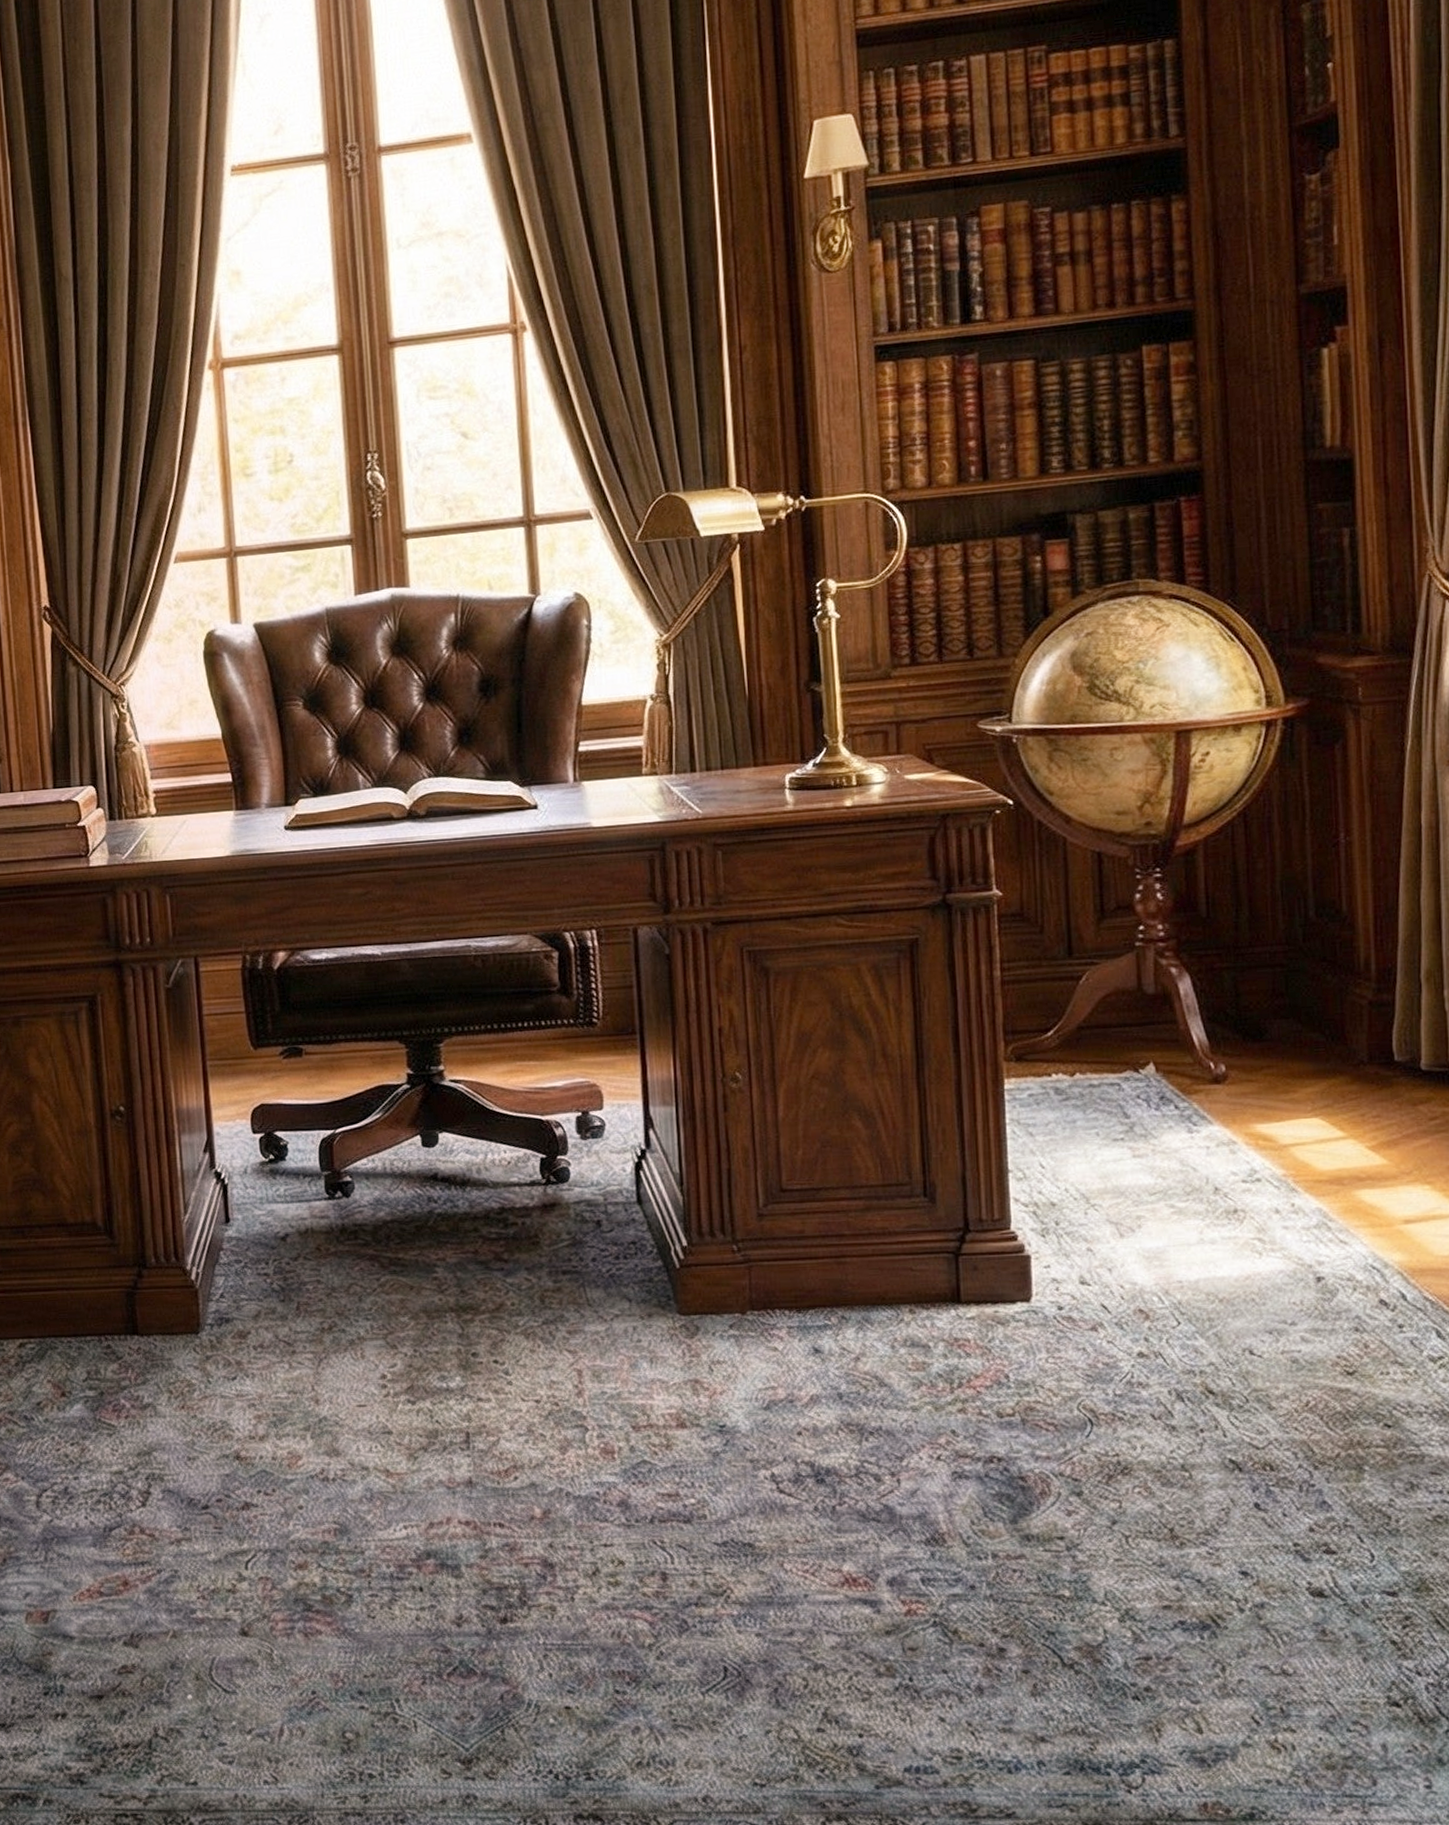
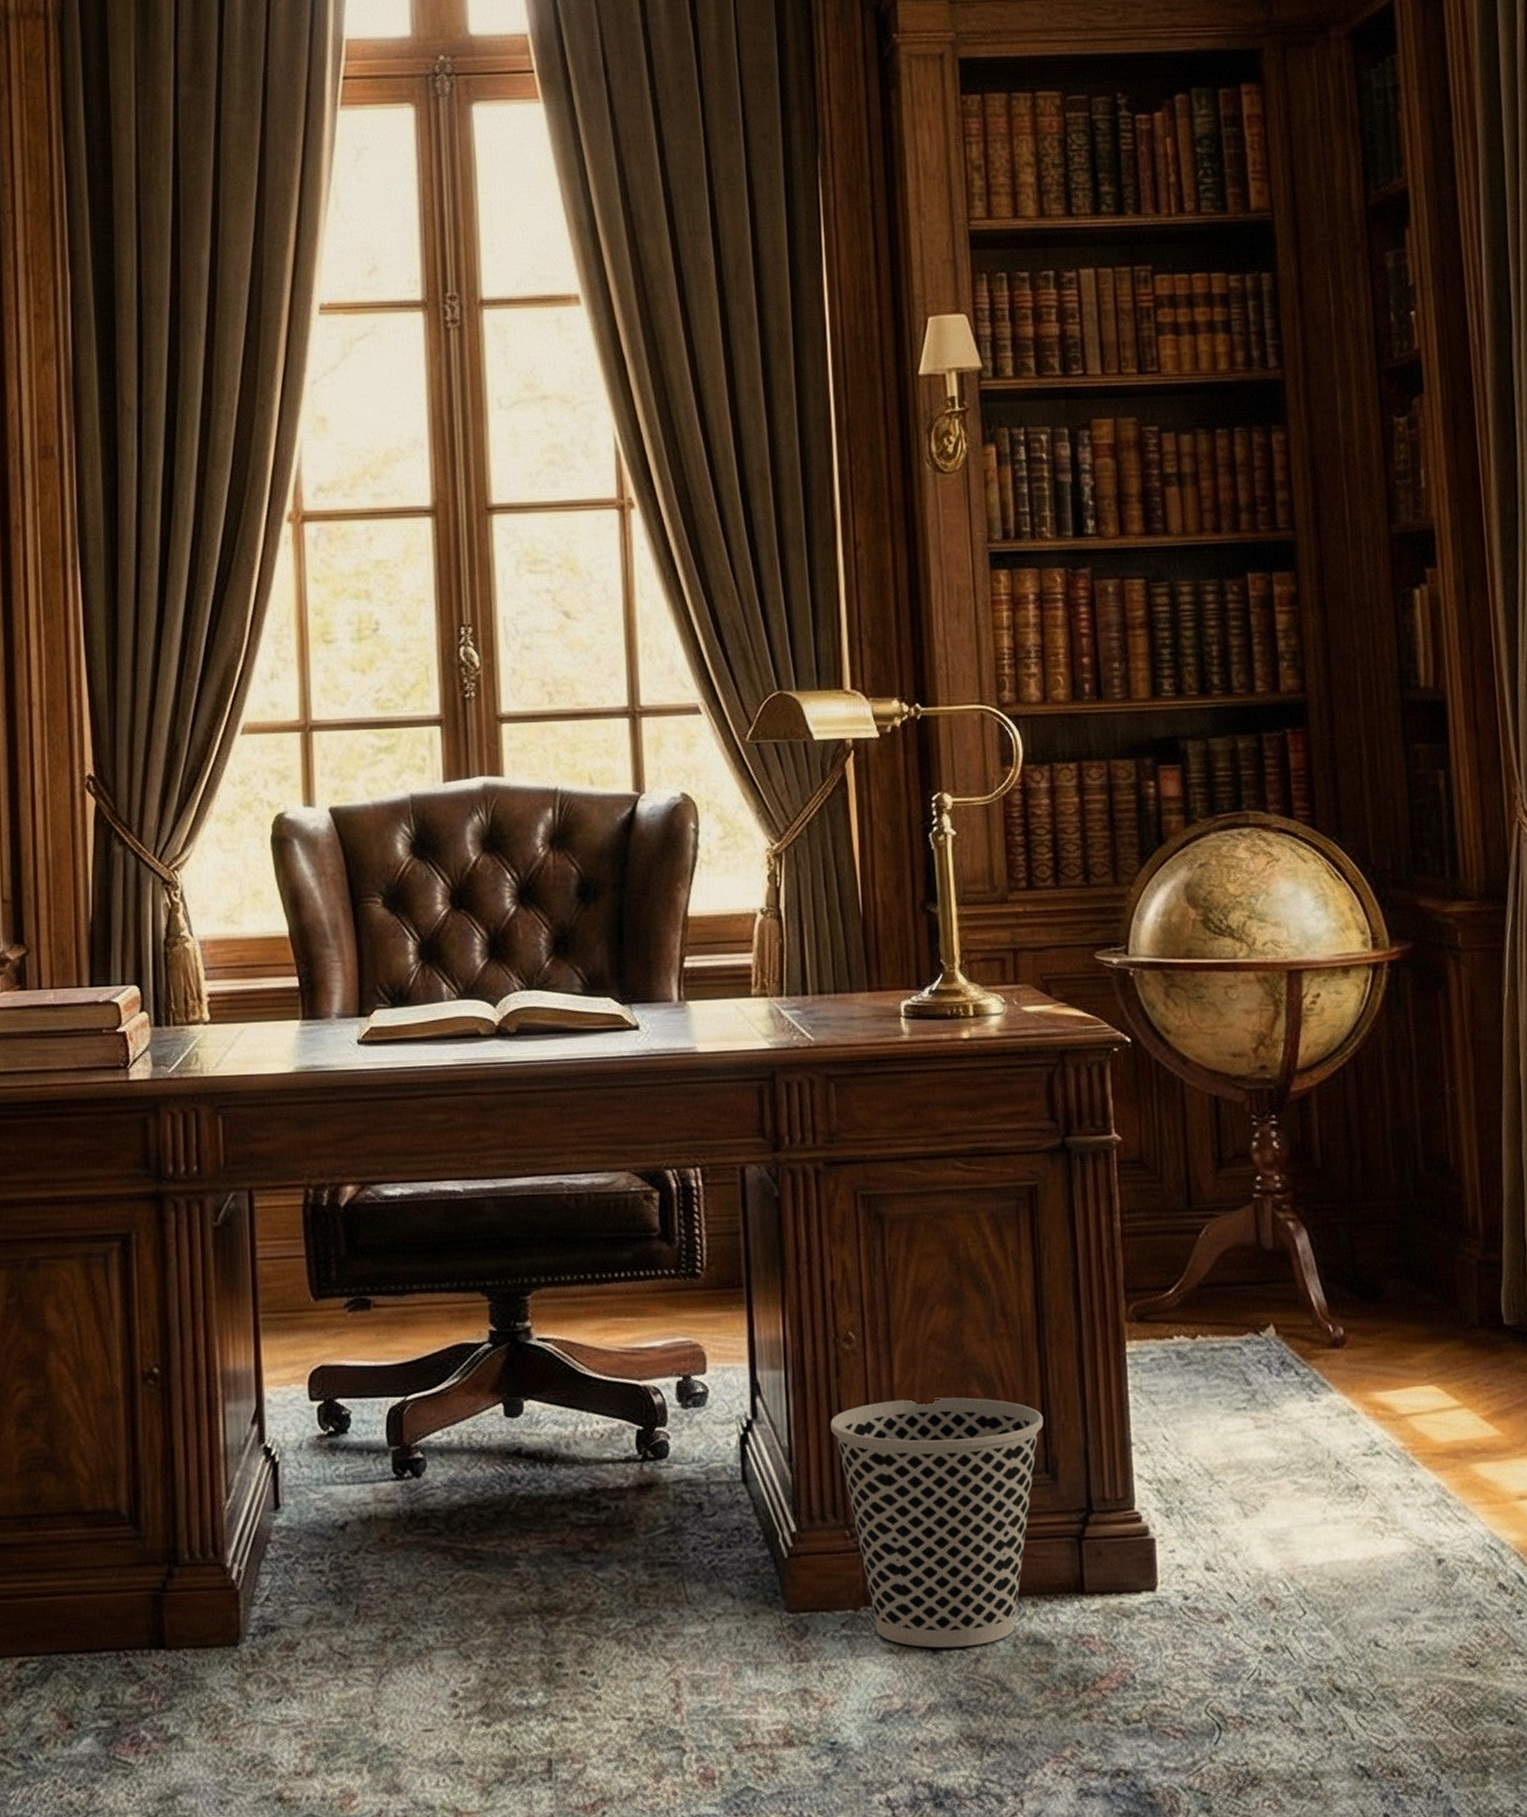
wastebasket: none [718,1129,923,1348] -> present [830,1397,1044,1648]

